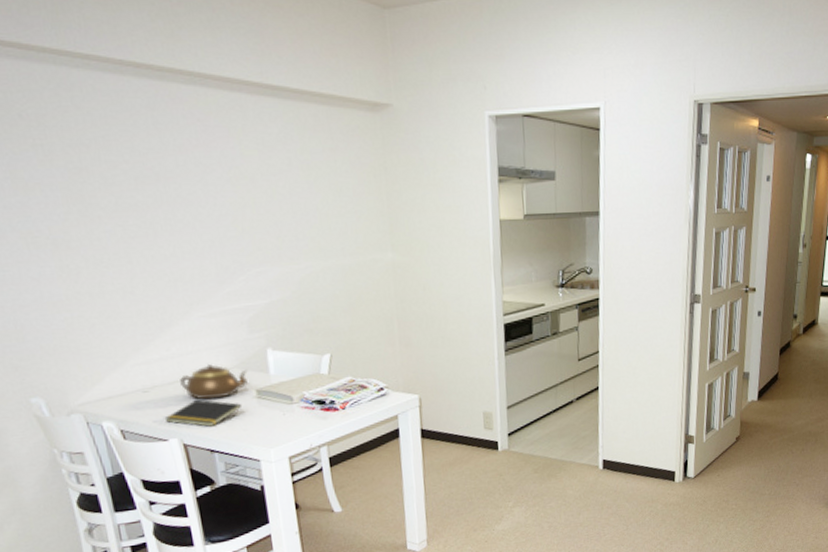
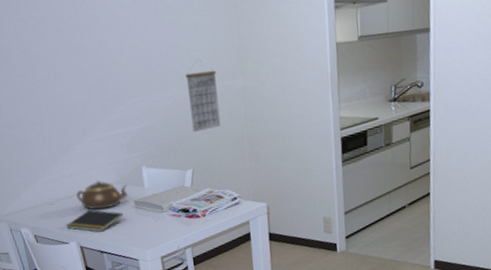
calendar: none [324,229,366,312] -> present [185,61,221,133]

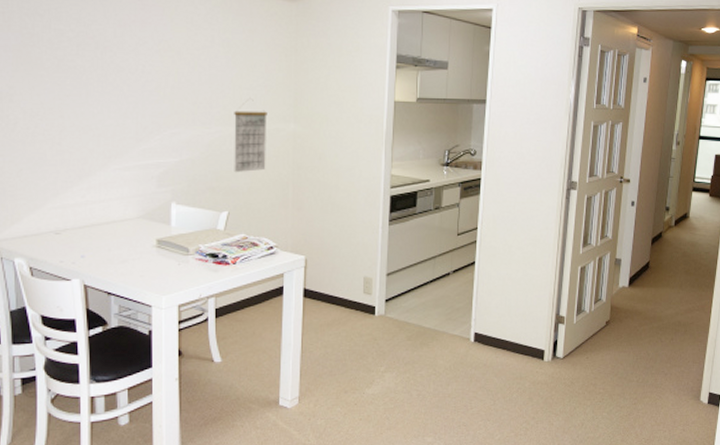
notepad: present [65,209,124,232] -> none [70,244,143,270]
teapot: present [76,180,128,210] -> none [90,212,151,245]

